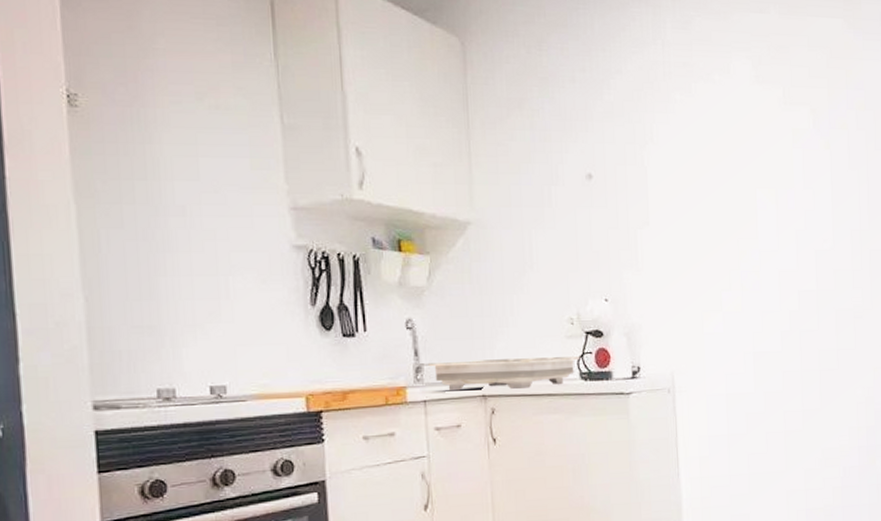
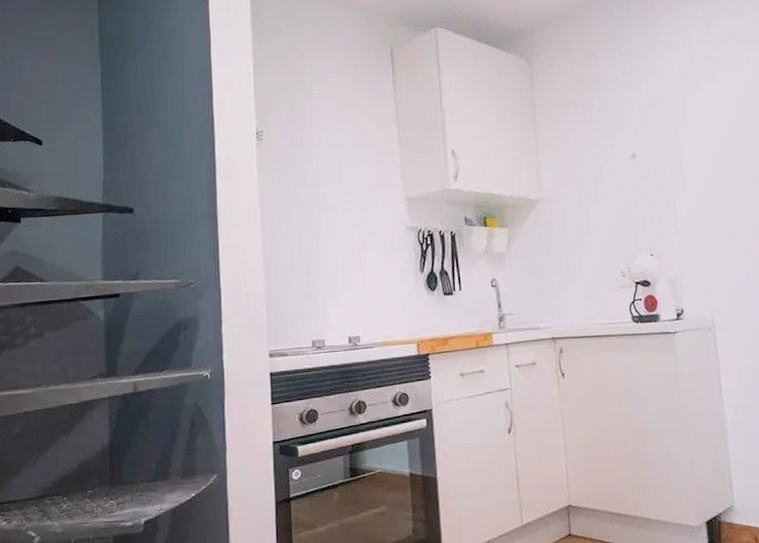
dish rack: present [428,356,580,391] -> none [509,303,632,335]

